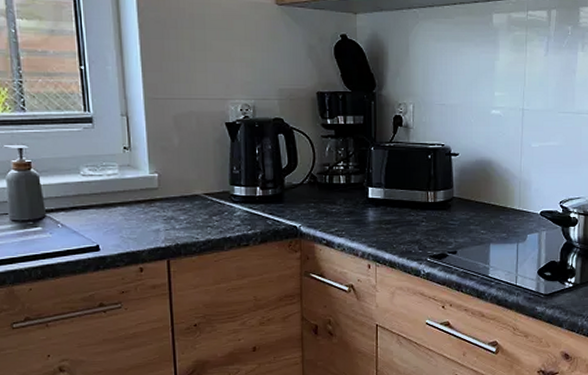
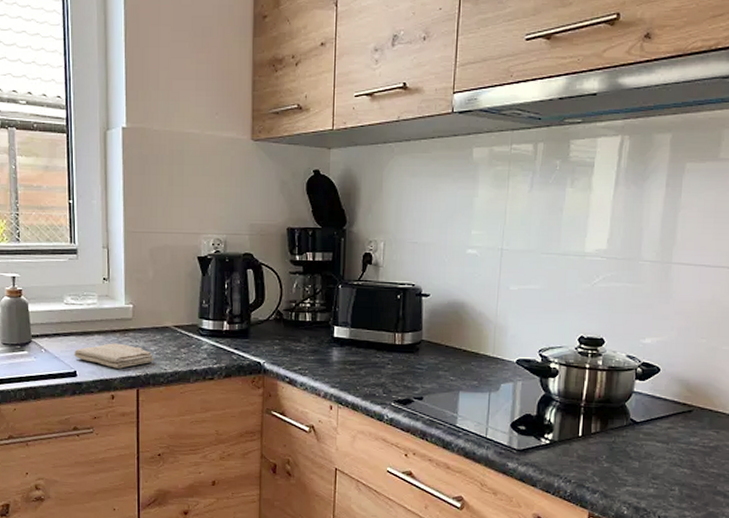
washcloth: none [95,214,185,240] -> present [74,343,154,369]

